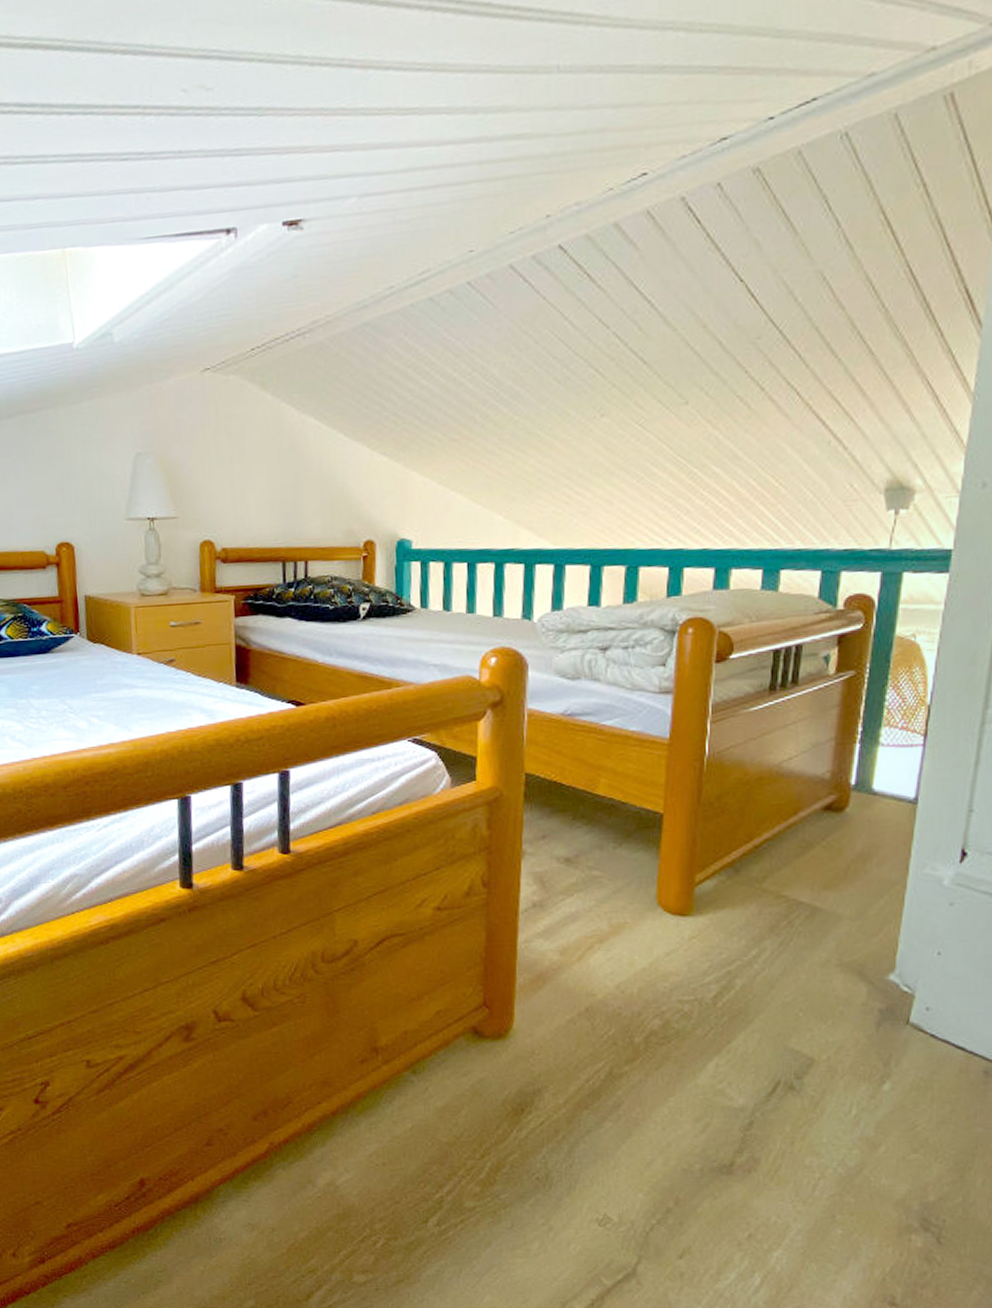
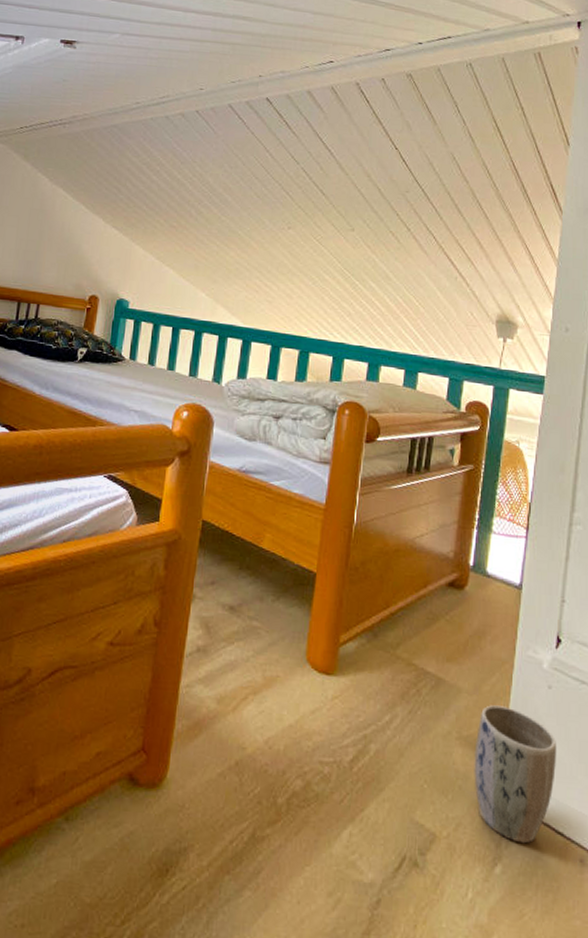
plant pot: none [858,928,959,1061] -> present [474,705,557,844]

